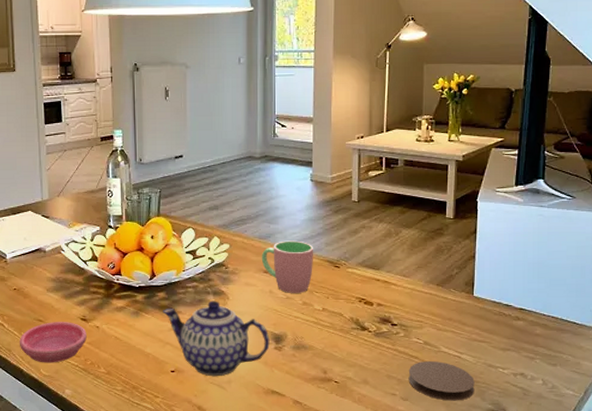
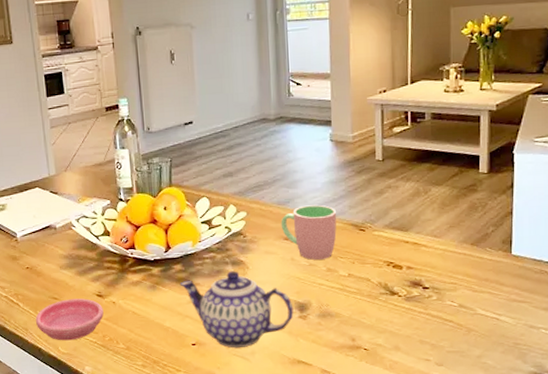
coaster: present [408,361,475,401] -> none [442,324,515,365]

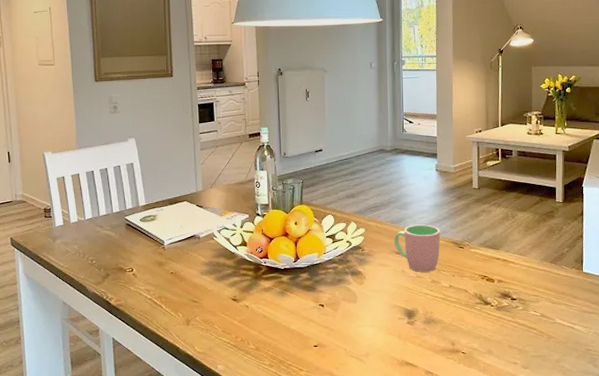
saucer: present [36,298,104,341] -> none [176,302,237,341]
teapot: present [179,270,294,349] -> none [305,280,403,350]

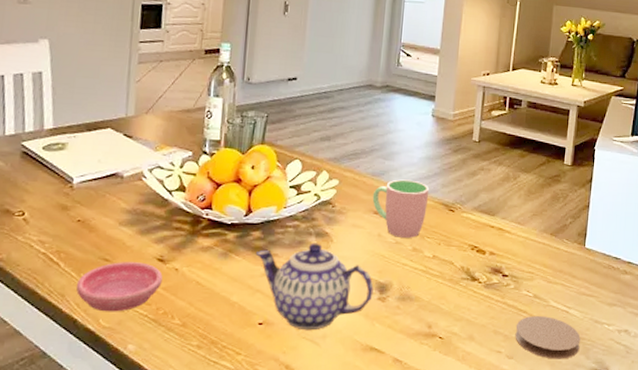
saucer: none [176,302,237,341] -> present [76,262,163,312]
teapot: none [305,280,403,350] -> present [255,243,374,331]
coaster: none [527,332,587,368] -> present [515,316,581,359]

